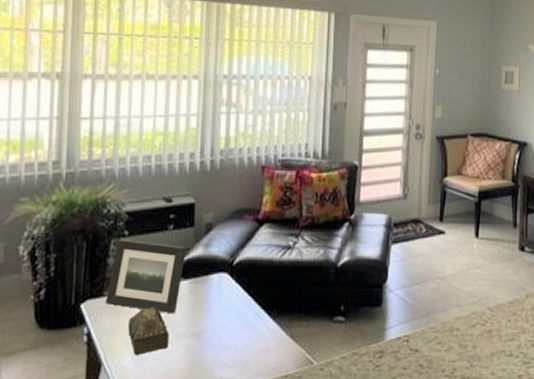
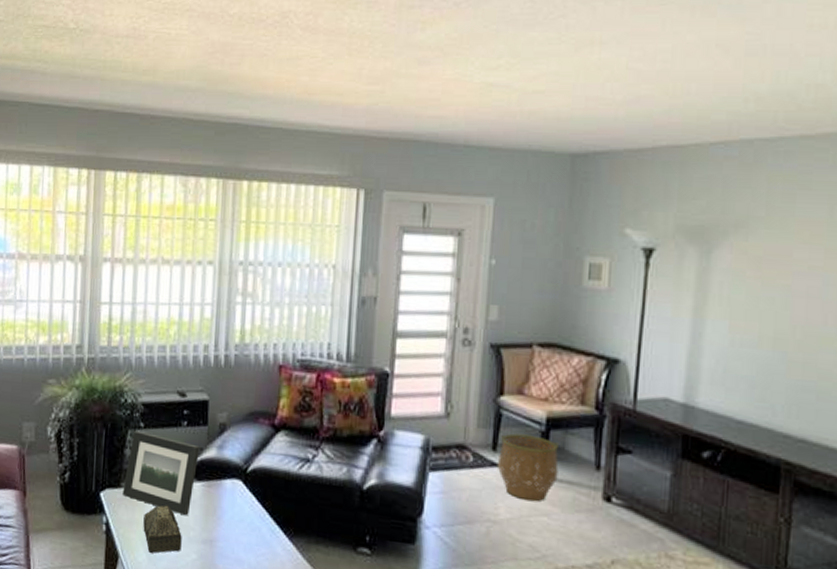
basket: none [443,206,488,258] -> present [497,433,559,502]

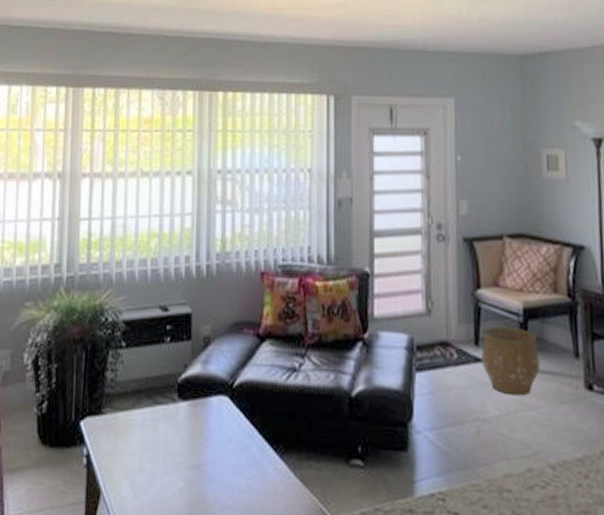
picture frame: present [122,430,200,516] -> none [104,350,184,440]
decorative box: present [143,505,182,553] -> none [126,430,168,485]

